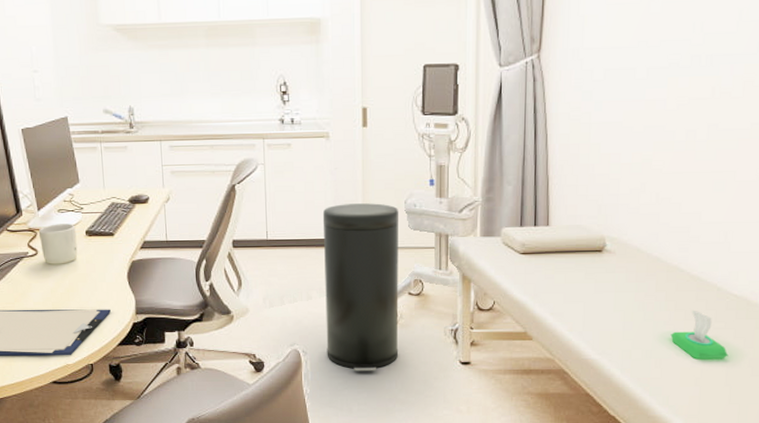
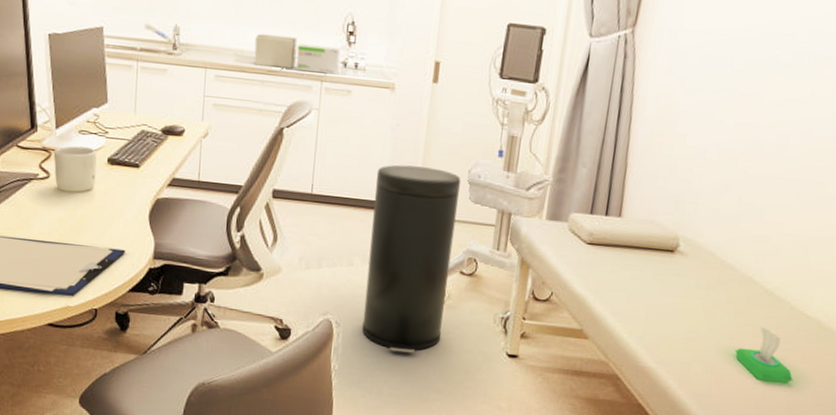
box: none [200,103,239,132] -> present [254,34,298,69]
medicine box: none [238,107,278,132] -> present [296,44,341,75]

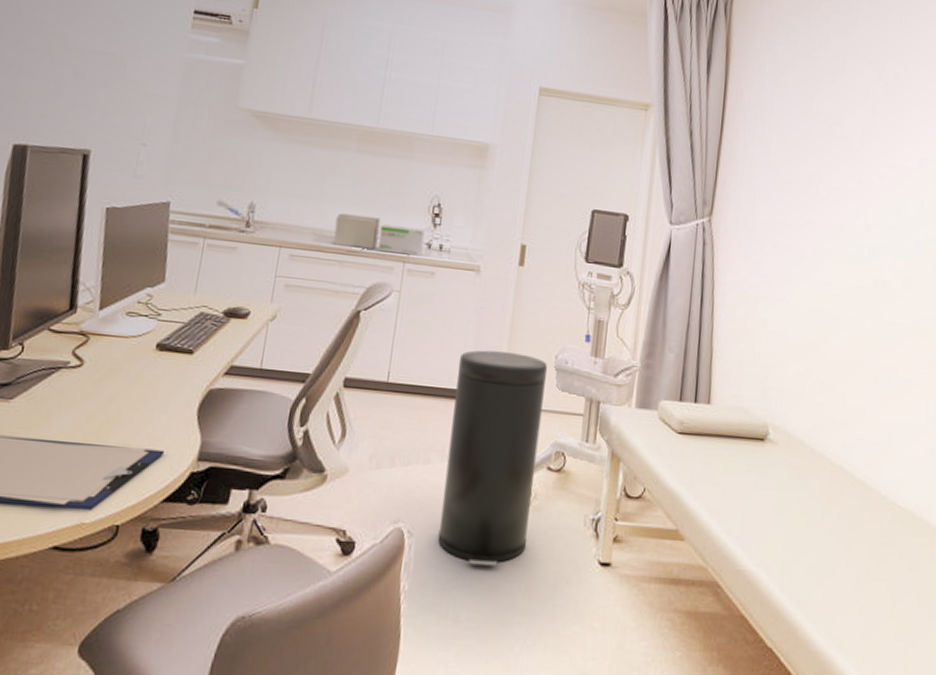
mug: present [53,145,97,193] -> none [89,329,145,383]
wet wipes pack: present [735,328,793,383] -> none [834,521,894,582]

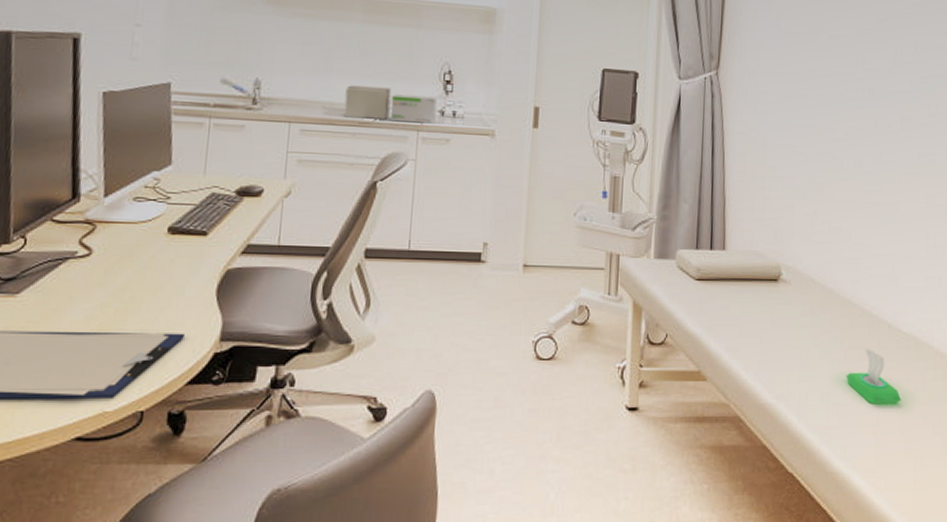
pedal bin: present [437,350,548,566] -> none [468,212,567,420]
wet wipes pack: none [834,521,894,582] -> present [846,349,902,405]

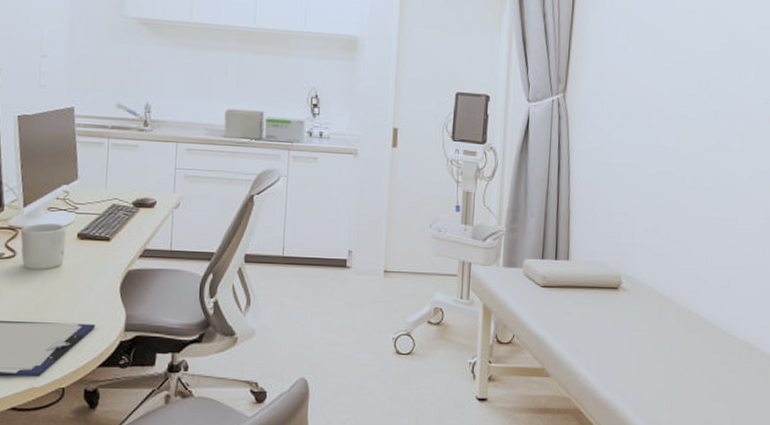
mug: none [98,215,155,270] -> present [20,223,66,270]
wet wipes pack: present [846,349,902,405] -> none [680,353,733,403]

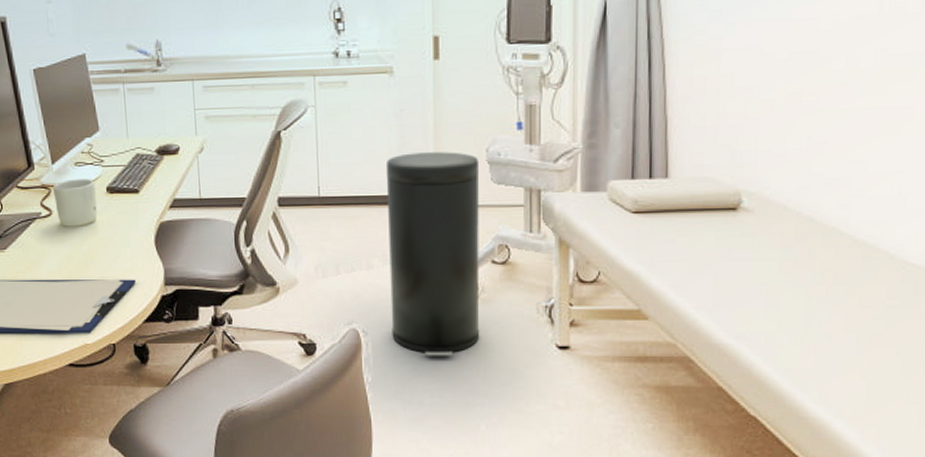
box: present [223,109,265,140] -> none [239,34,285,69]
medicine box: present [264,116,306,144] -> none [284,38,331,69]
pedal bin: none [337,224,424,406] -> present [385,152,480,356]

